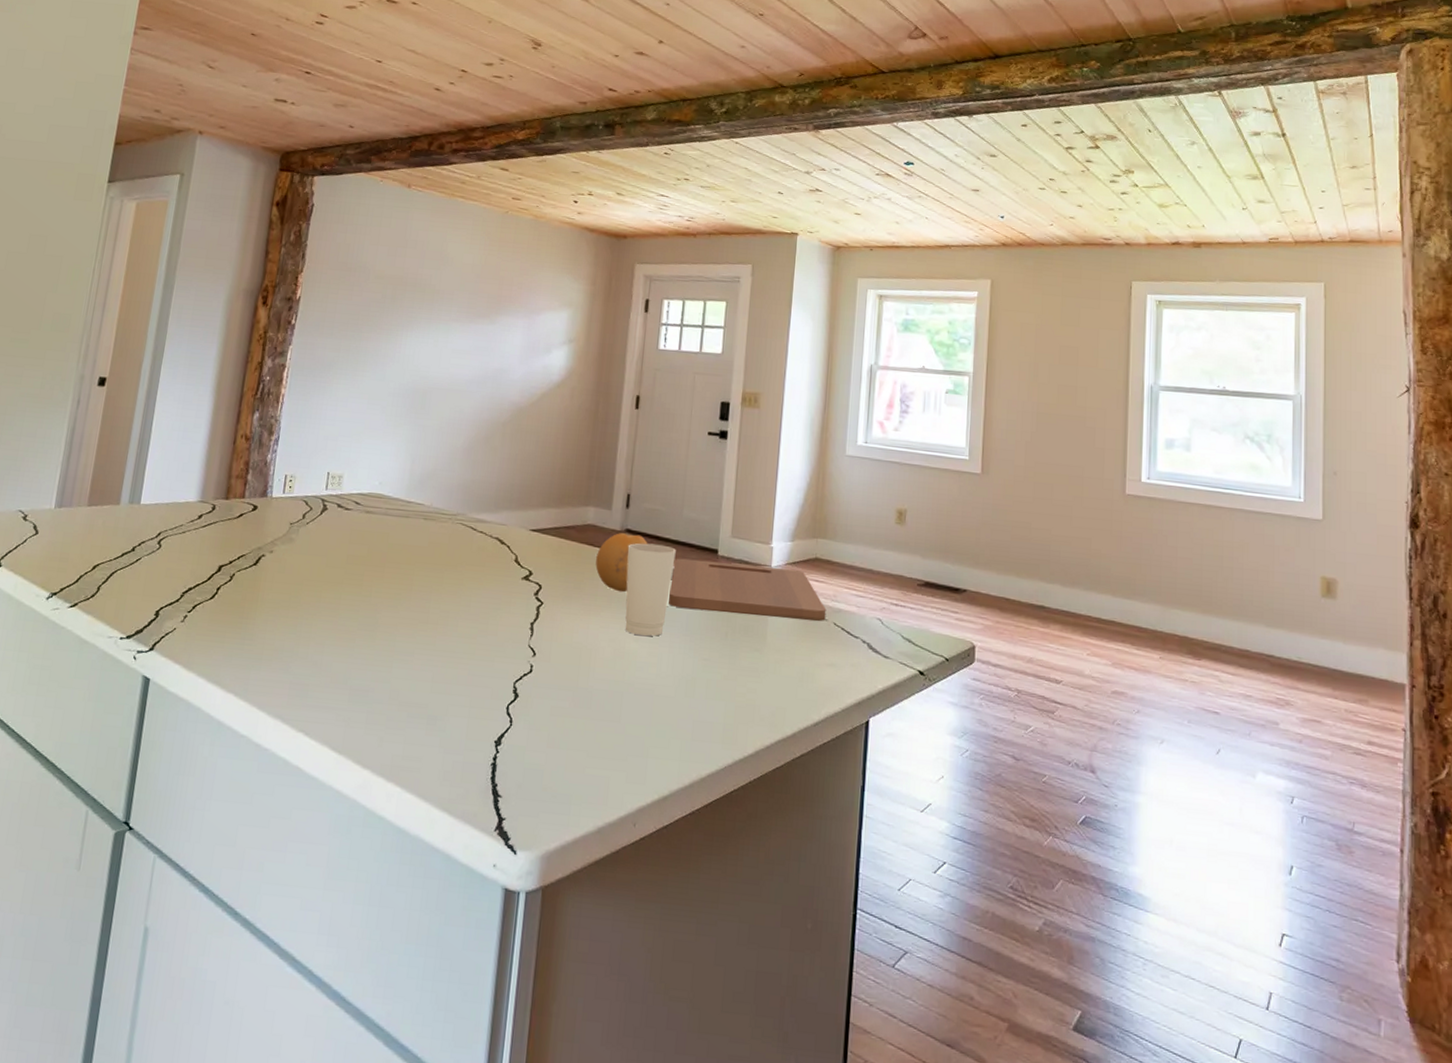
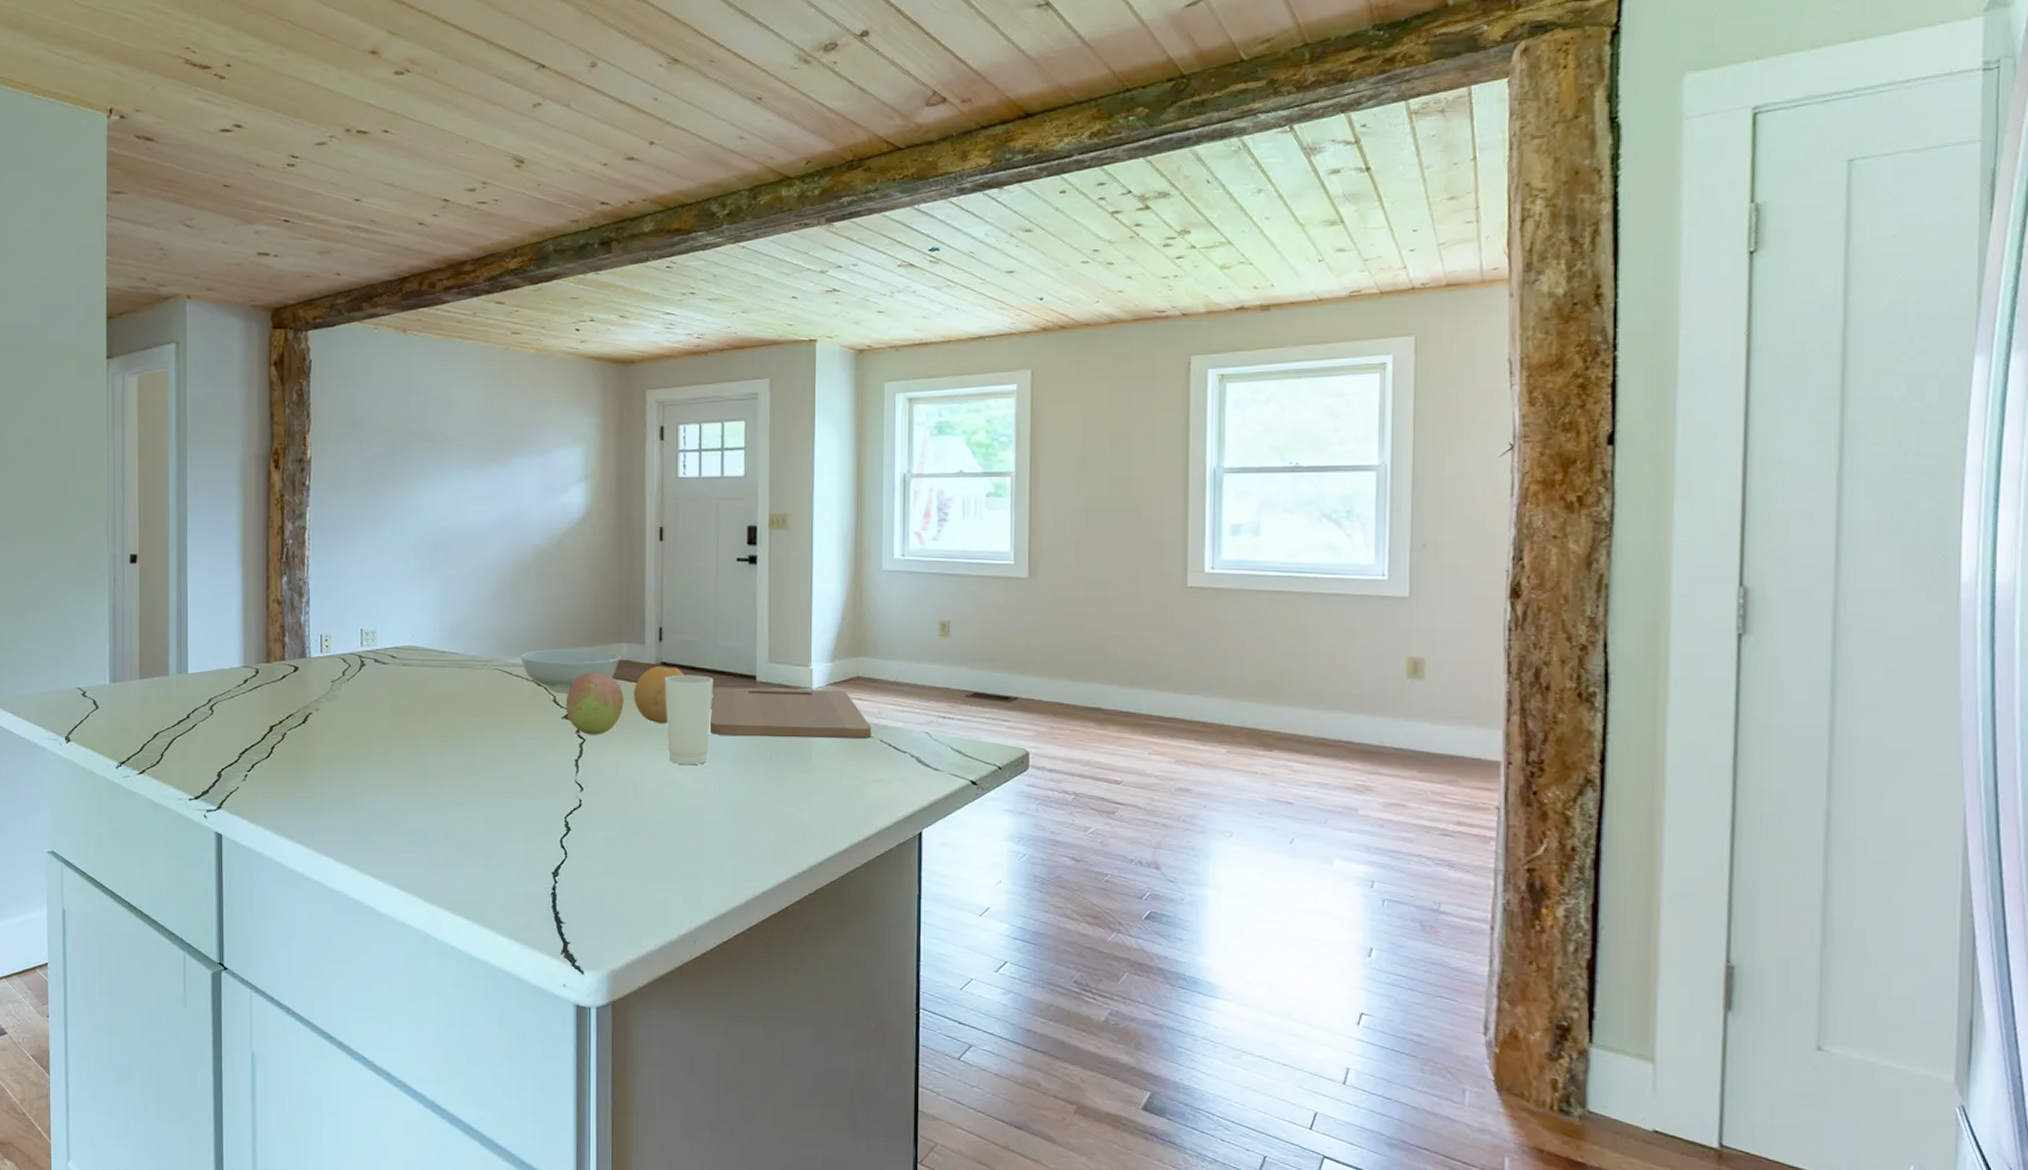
bowl: none [486,507,588,554] -> present [520,648,622,693]
fruit: none [526,533,586,599] -> present [565,671,624,735]

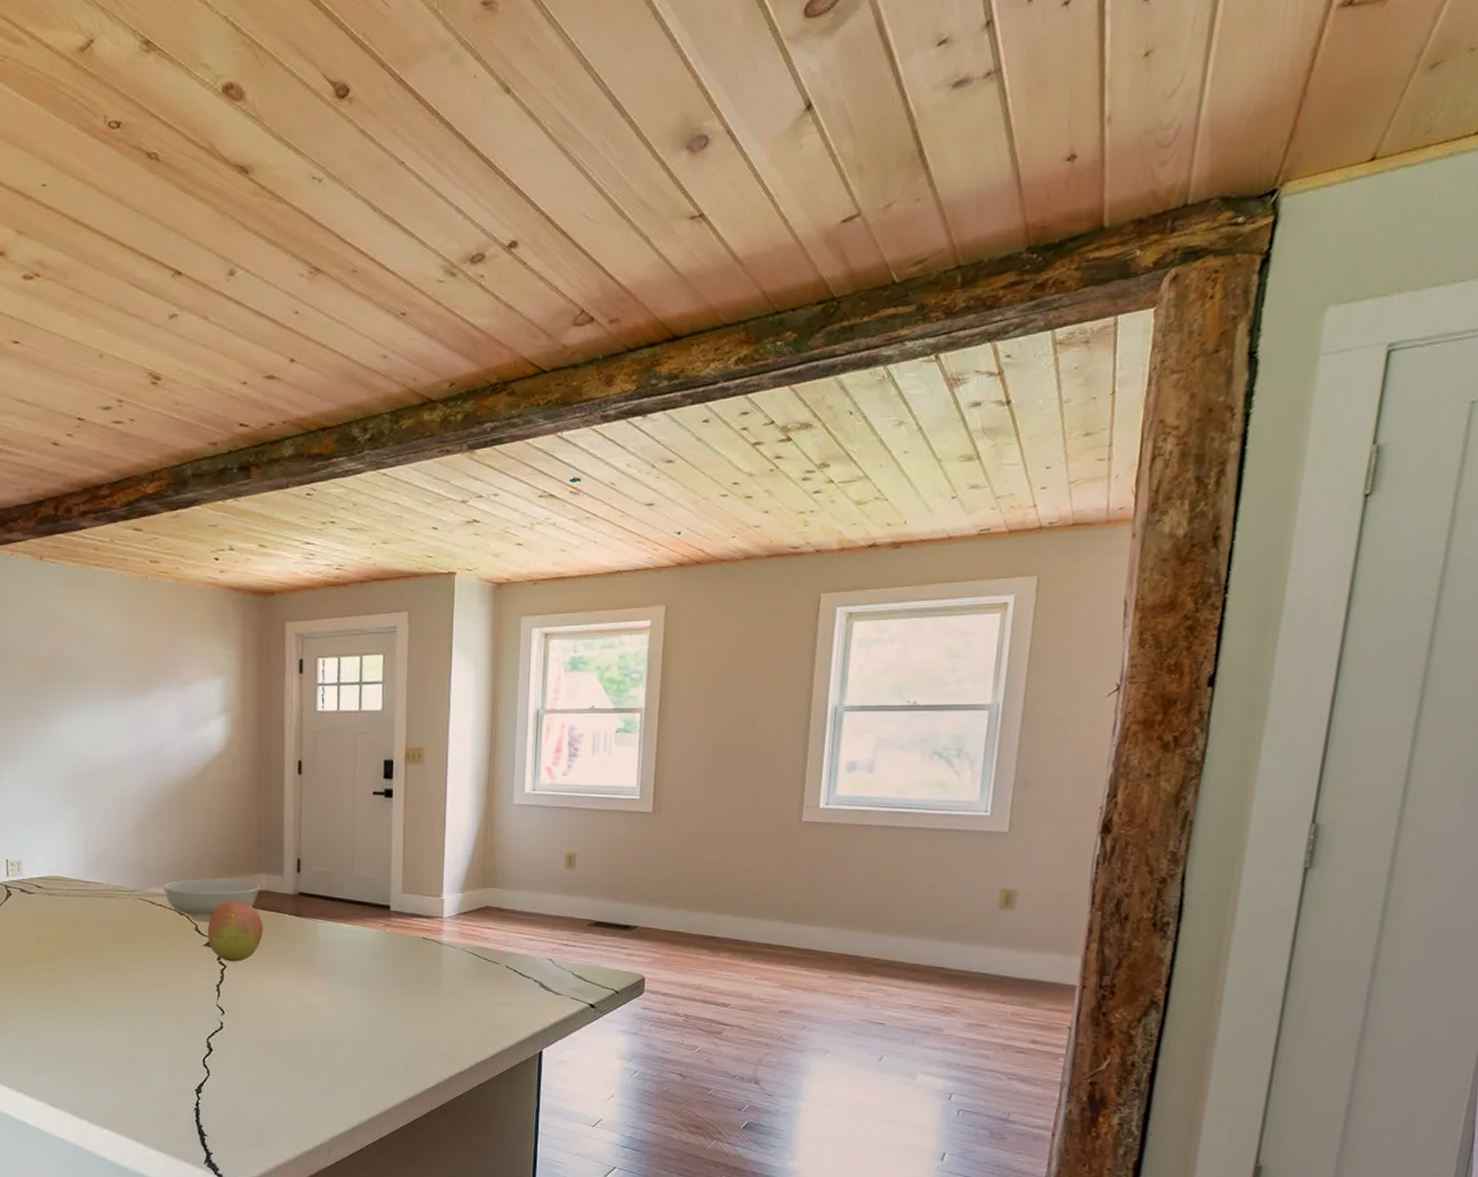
fruit: present [634,665,684,724] -> none [273,895,321,952]
cup: present [664,674,713,765] -> none [302,904,349,990]
cutting board: present [710,687,872,740] -> none [346,916,499,966]

